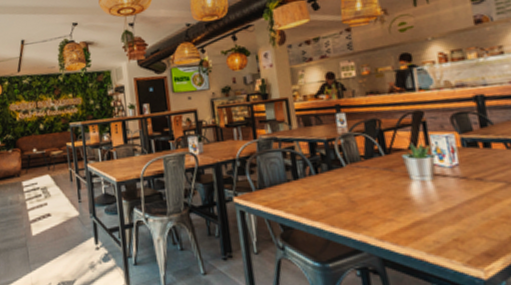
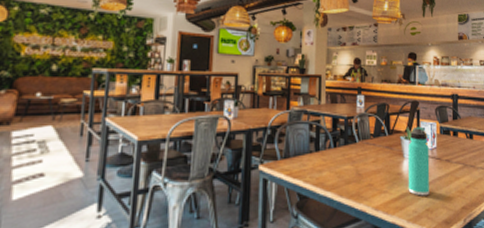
thermos bottle: none [415,140,456,224] -> present [408,126,430,196]

